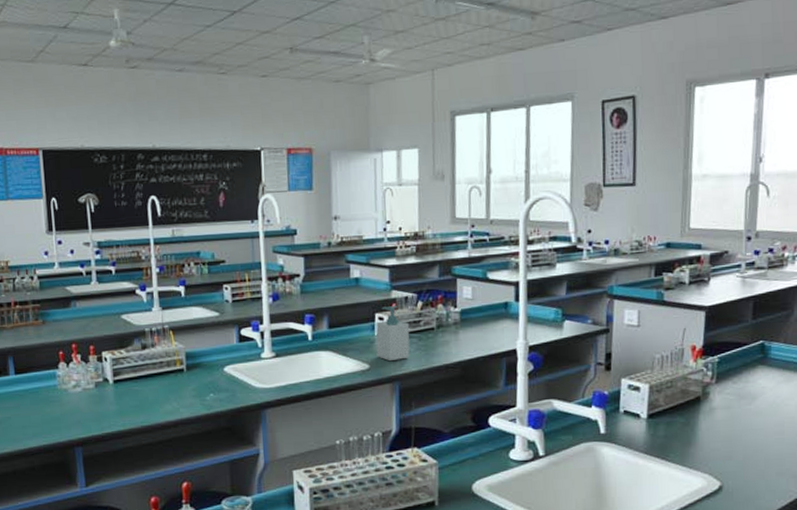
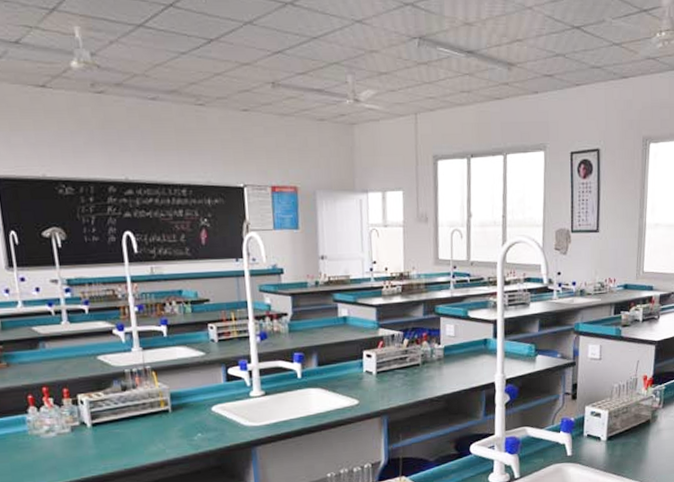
soap bottle: present [376,306,410,362] -> none [364,343,397,397]

